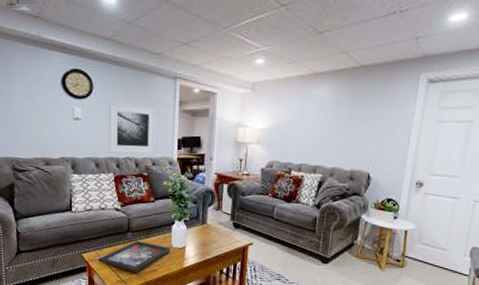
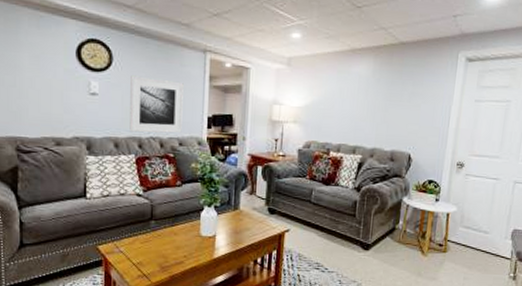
decorative tray: present [98,241,171,272] -> none [116,230,200,265]

